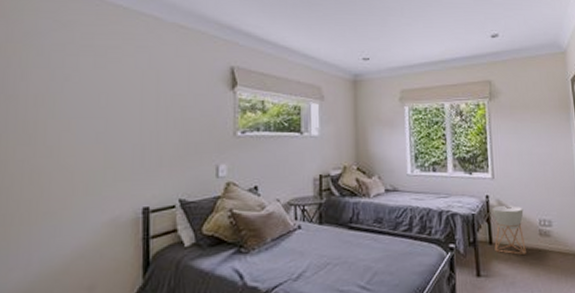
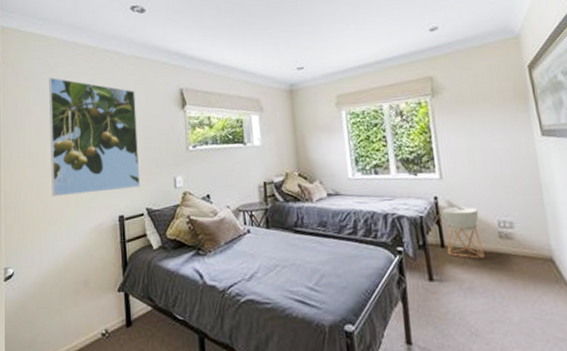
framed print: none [52,36,175,183] -> present [49,77,141,197]

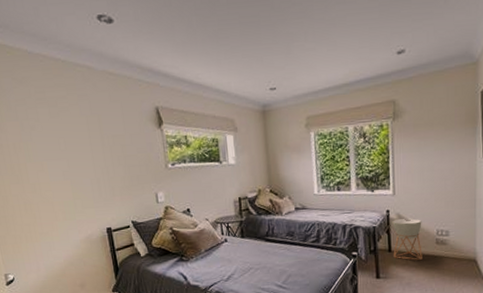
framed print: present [49,77,141,197] -> none [19,92,125,211]

